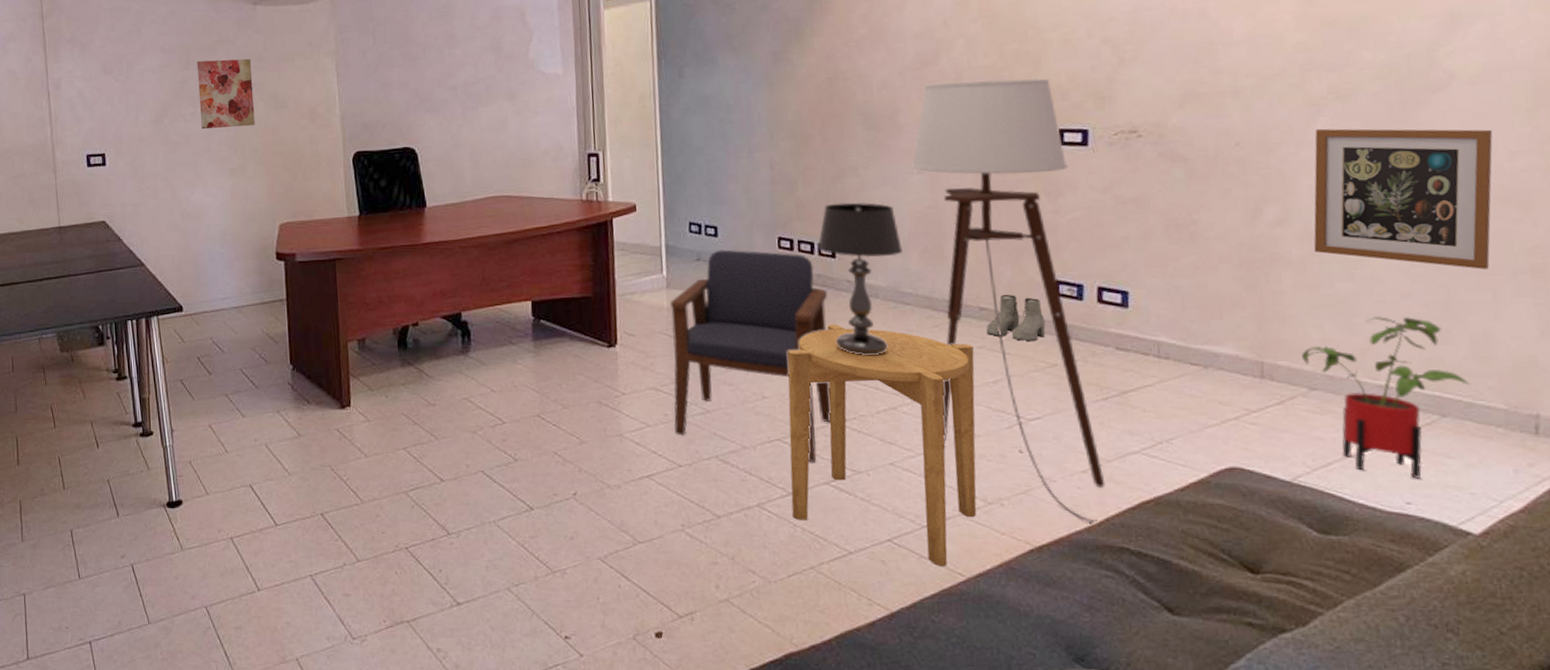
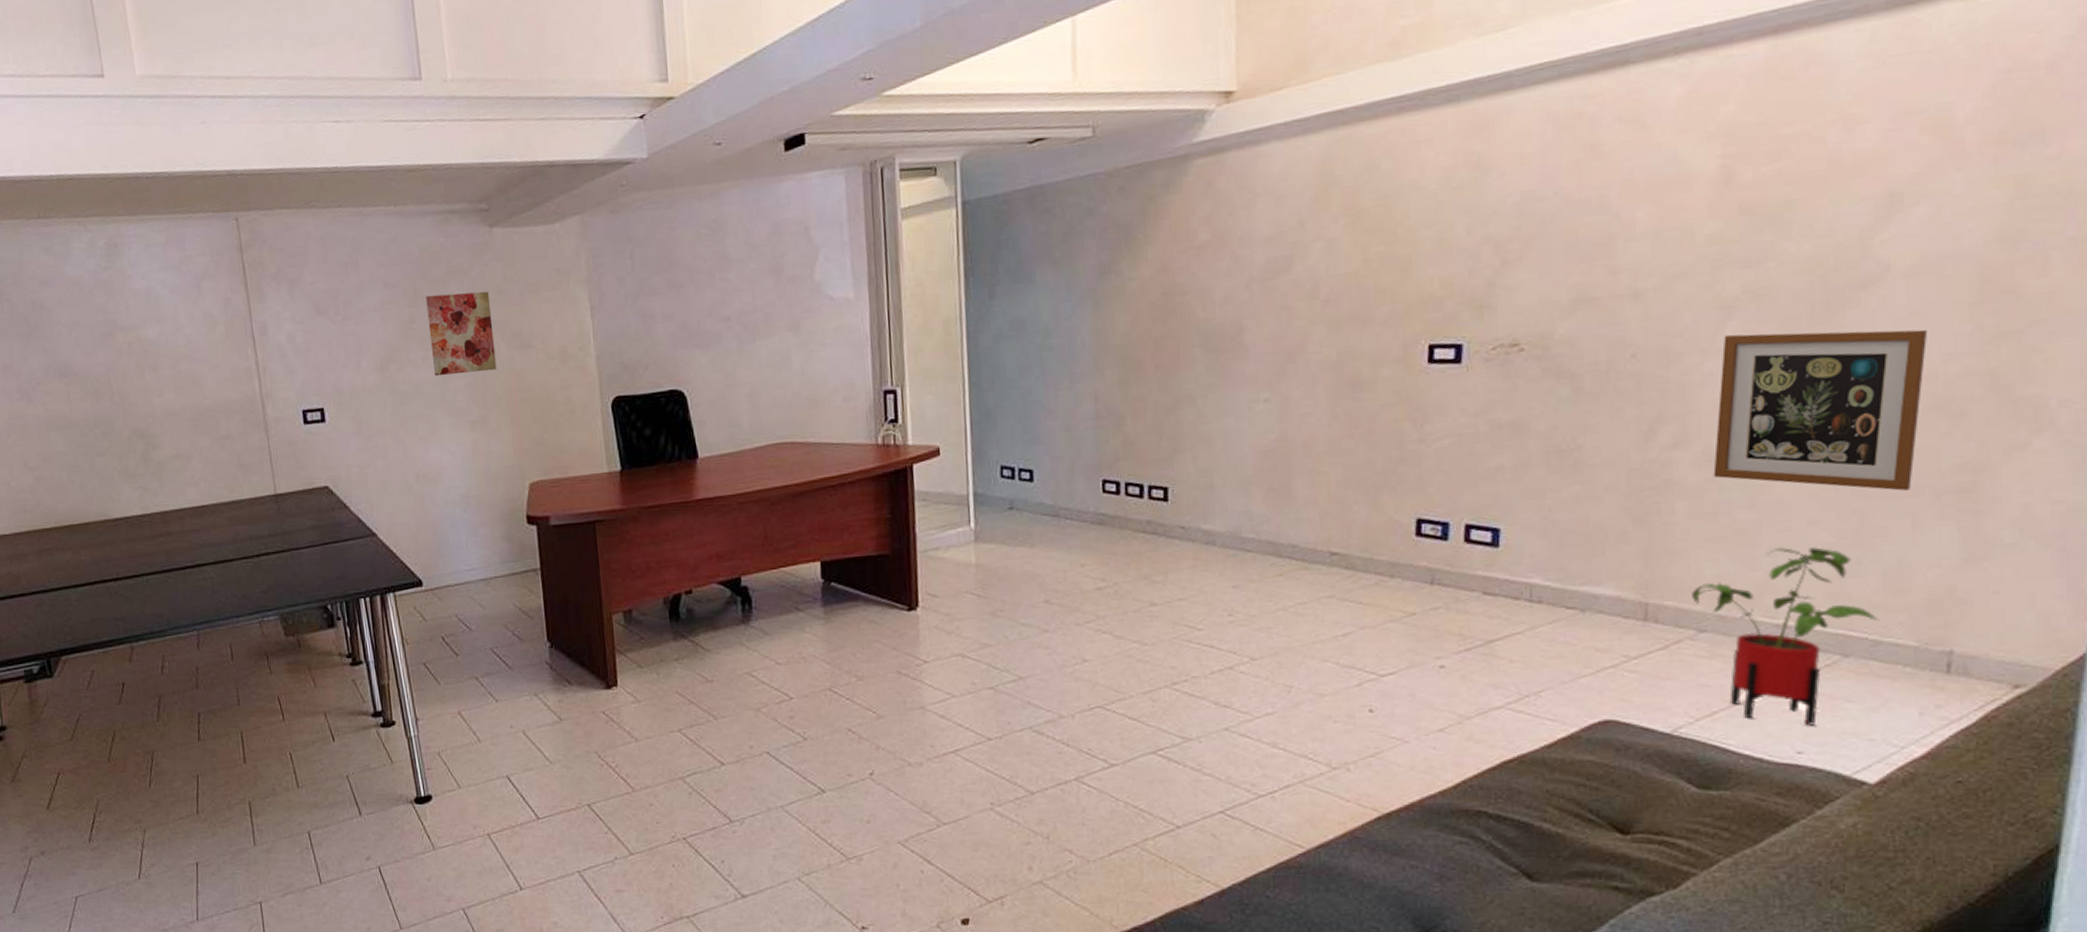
armchair: present [670,249,832,463] -> none [979,496,1160,731]
side table: present [787,324,977,567] -> none [1111,576,1323,839]
table lamp: present [817,202,902,355] -> none [1147,436,1244,610]
floor lamp: present [911,78,1106,527] -> none [1256,285,1464,790]
boots: present [986,294,1046,342] -> none [1337,536,1404,589]

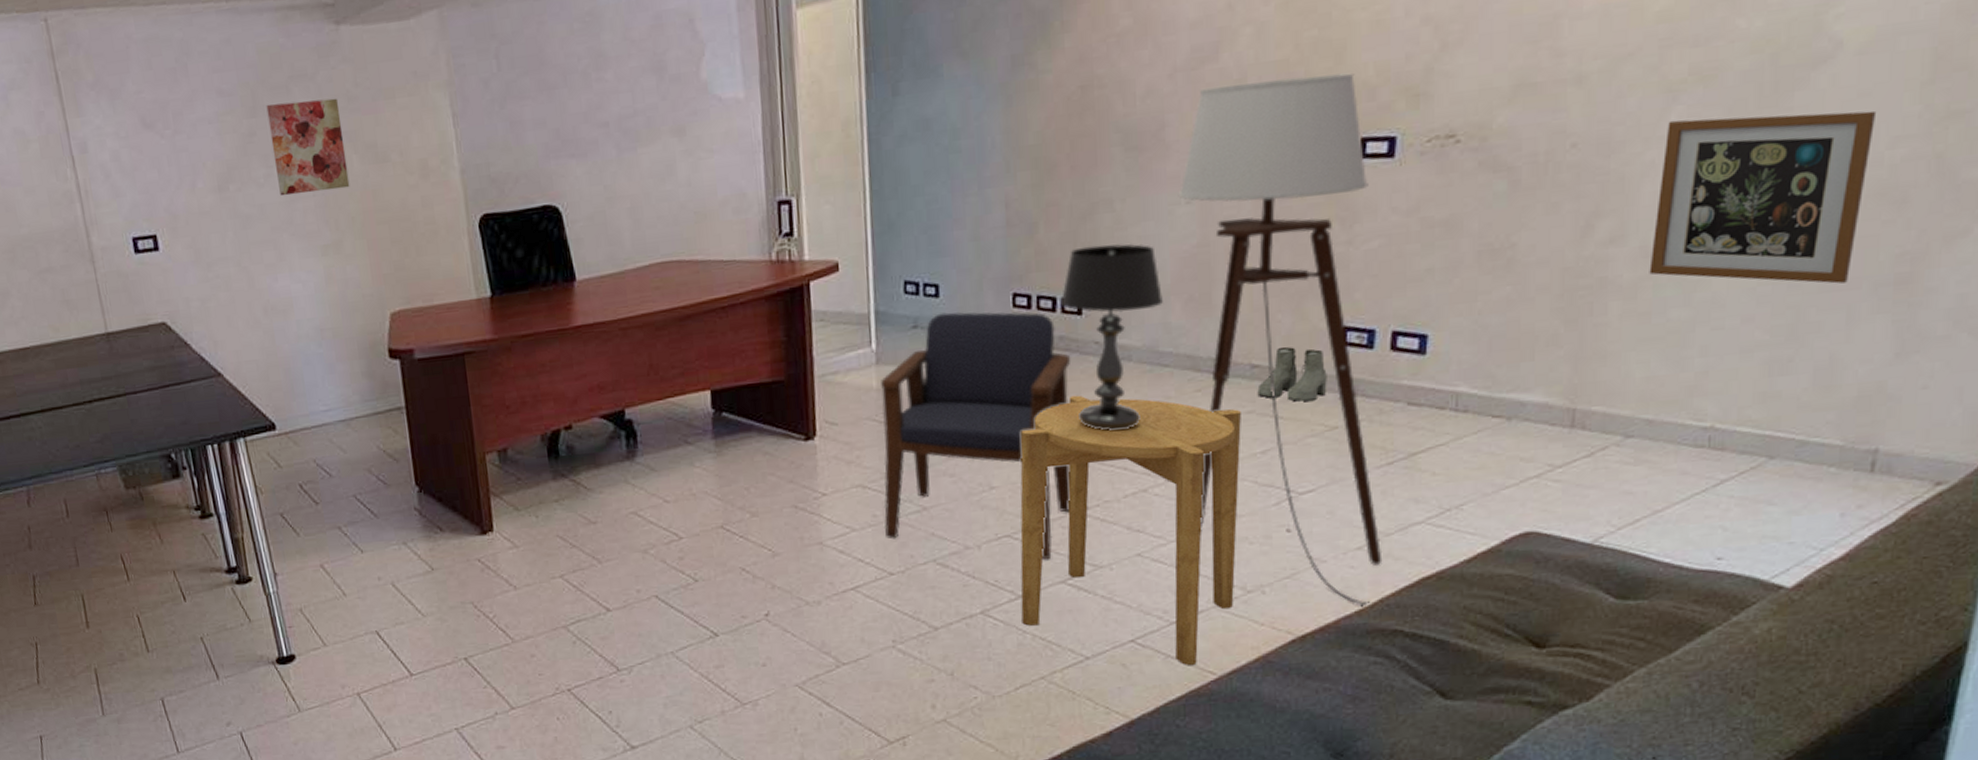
armchair: none [979,496,1160,731] -> present [881,311,1071,560]
side table: none [1111,576,1323,839] -> present [1020,395,1241,666]
table lamp: none [1147,436,1244,610] -> present [1060,243,1163,431]
floor lamp: none [1256,285,1464,790] -> present [1178,72,1383,610]
boots: none [1337,536,1404,589] -> present [1257,346,1327,402]
house plant: present [1692,546,1879,726] -> none [1620,345,1807,531]

